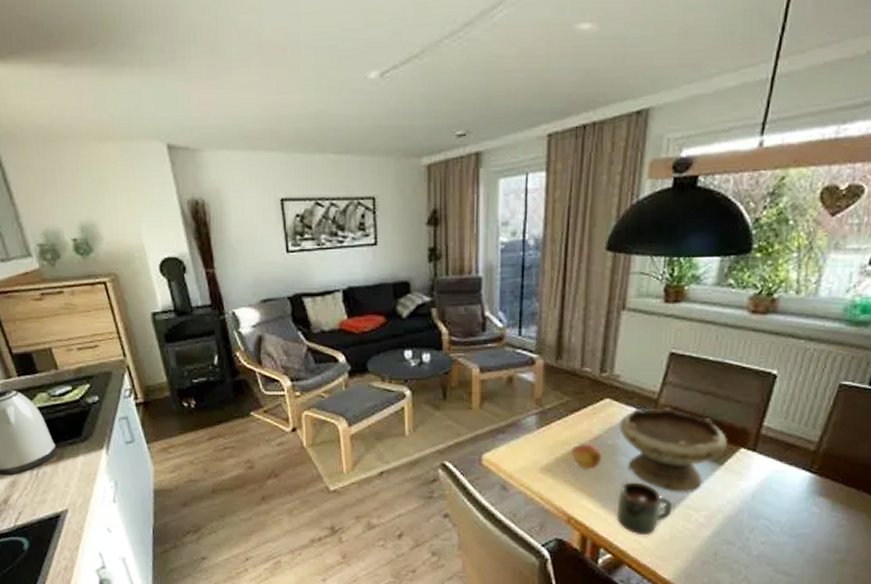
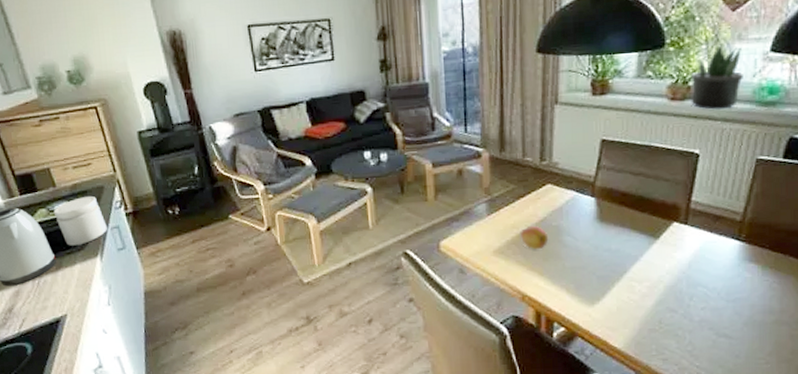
jar: none [55,381,115,436] -> present [53,195,107,246]
mug: present [616,482,673,534] -> none [566,258,617,307]
bowl: present [619,407,728,492] -> none [561,189,662,267]
planter: none [774,253,837,326] -> present [691,44,743,109]

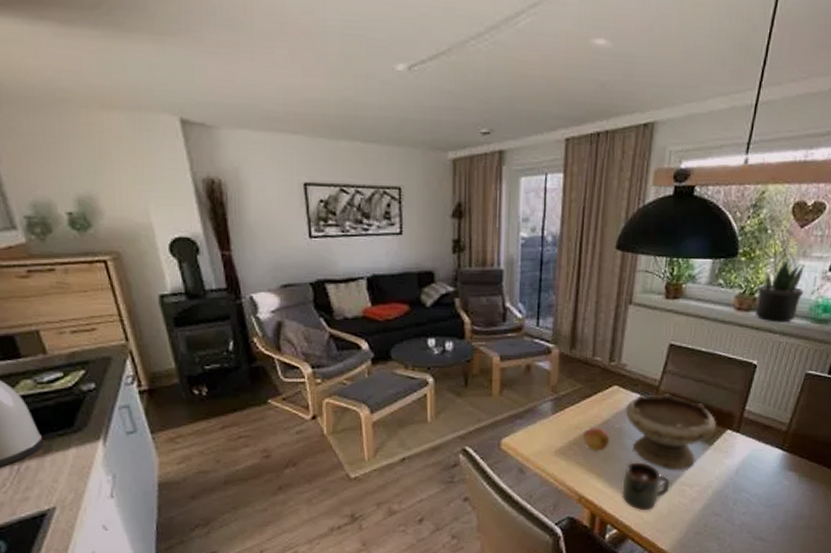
jar: present [53,195,107,246] -> none [42,367,114,426]
bowl: none [561,189,662,267] -> present [625,394,717,471]
mug: none [566,258,617,307] -> present [622,462,671,510]

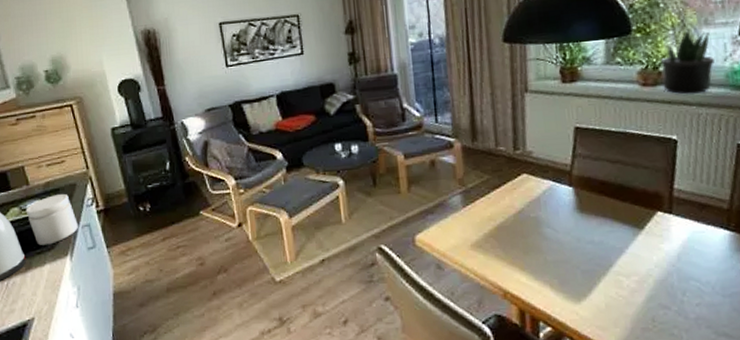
jar: none [42,367,114,426] -> present [25,193,78,245]
fruit: present [583,426,610,452] -> none [498,217,528,243]
mug: present [622,462,671,510] -> none [548,251,603,305]
bowl: present [625,394,717,471] -> none [538,178,645,260]

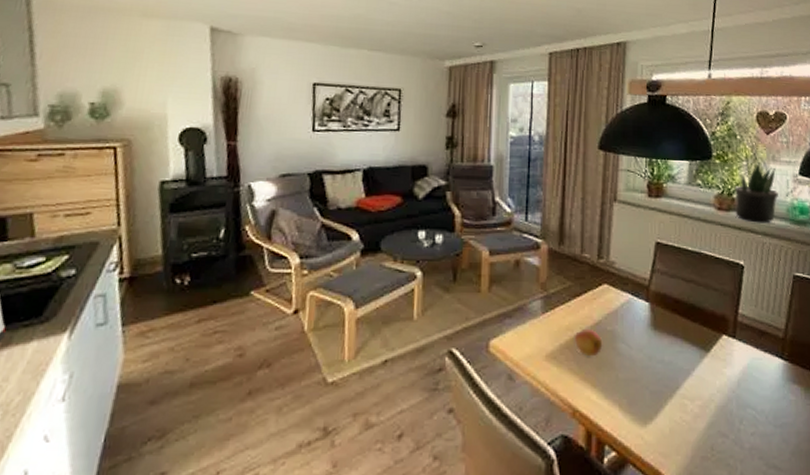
jar: present [25,193,78,245] -> none [21,252,90,316]
fruit: none [498,217,528,243] -> present [575,328,603,357]

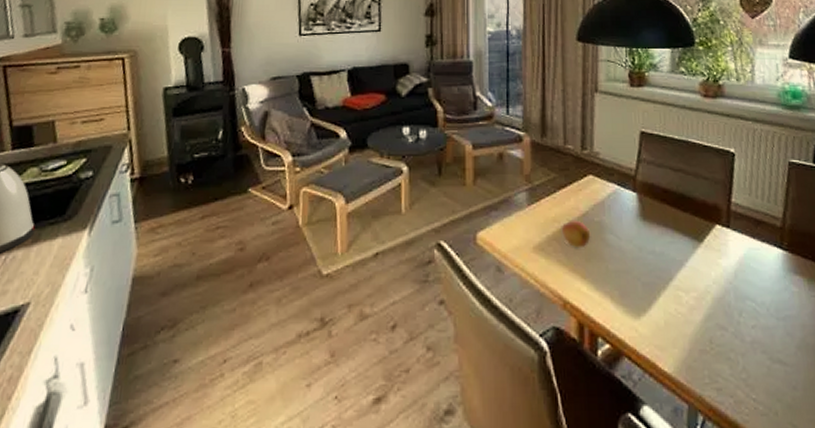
planter: present [735,162,778,223] -> none [721,47,768,109]

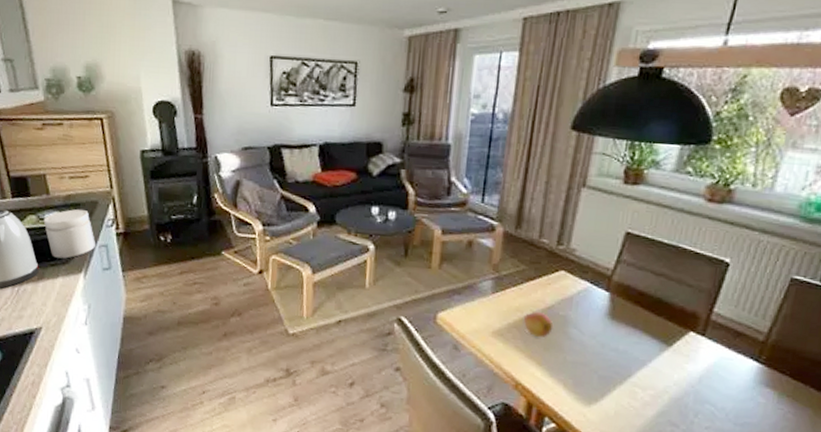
jar: none [46,155,106,214] -> present [43,209,95,259]

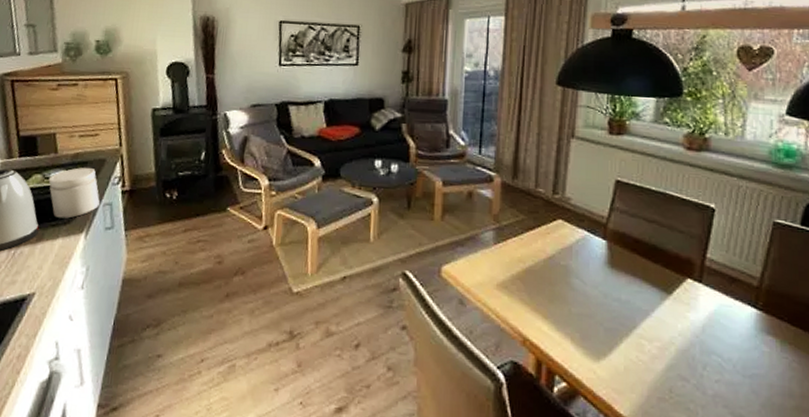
fruit: present [524,311,554,338] -> none [527,261,556,290]

